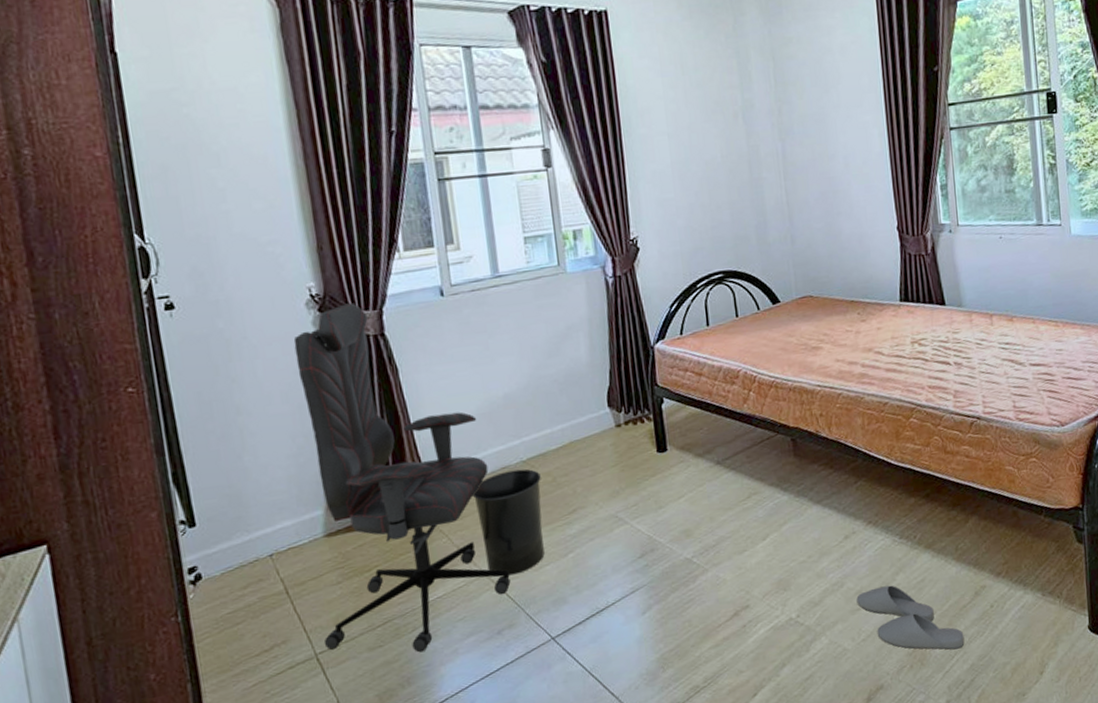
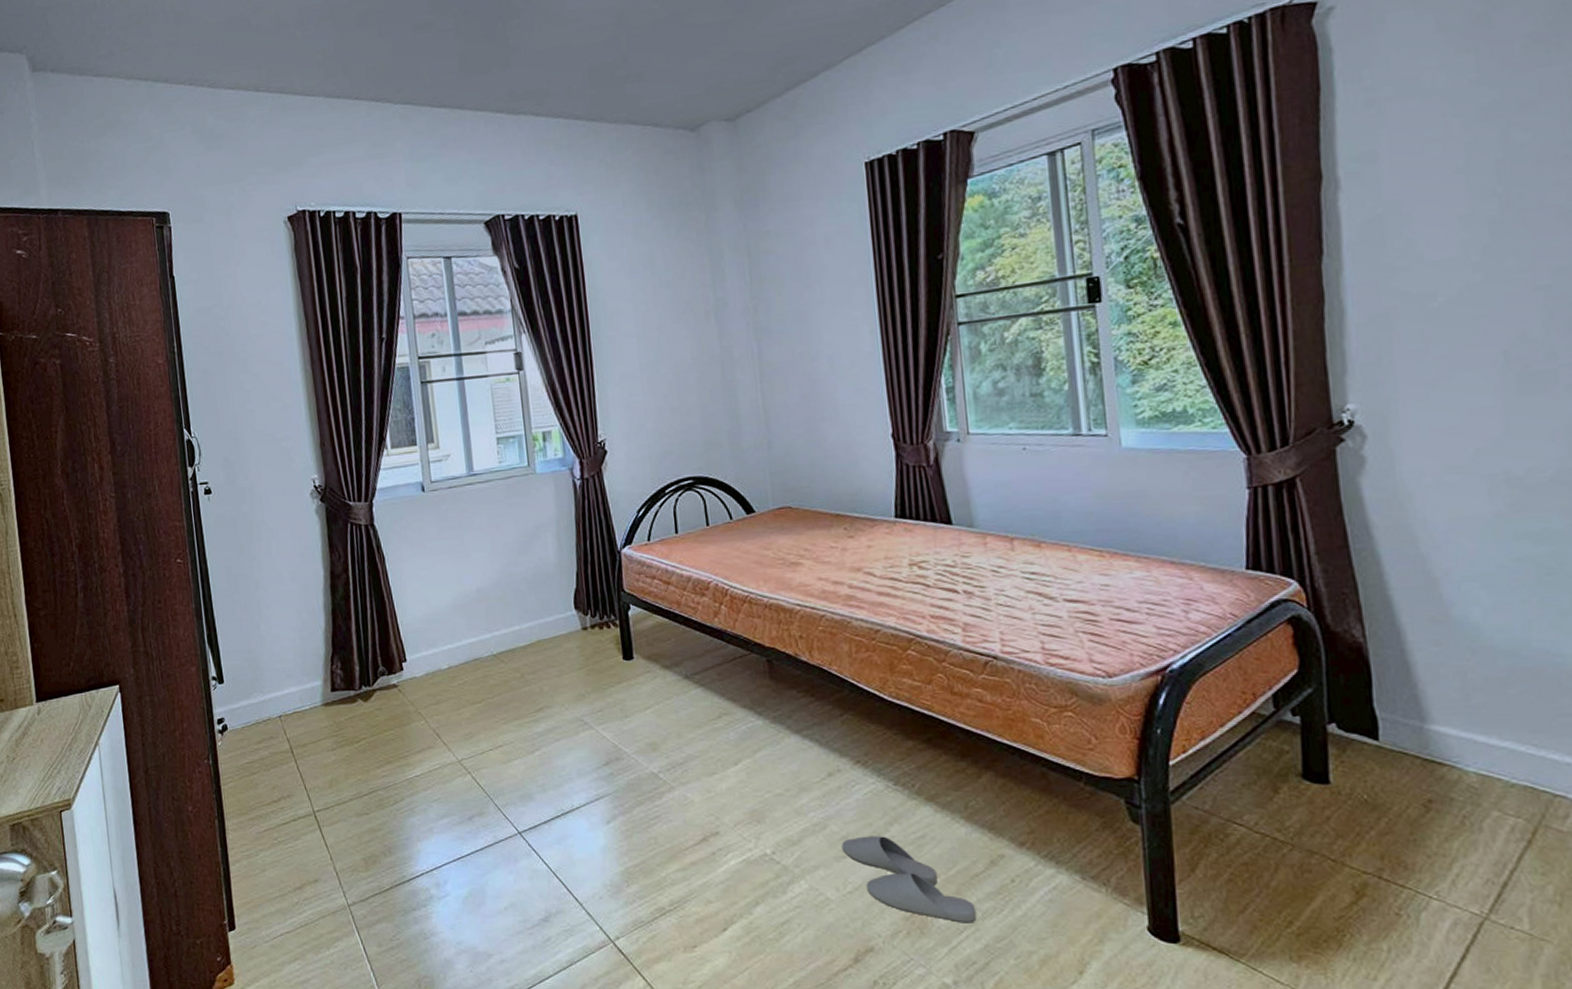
office chair: present [293,302,511,653] -> none [300,494,481,826]
waste bin: present [472,468,545,576] -> none [447,662,513,765]

